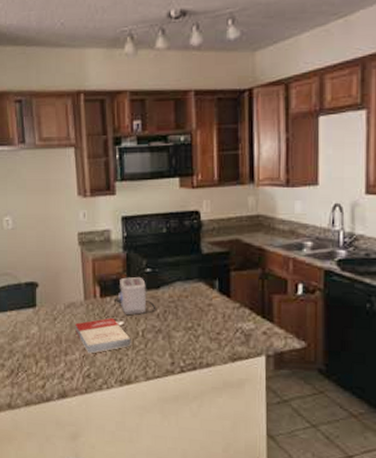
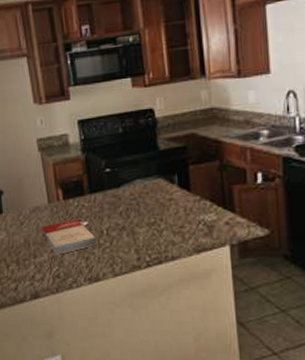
toaster: present [115,276,156,316] -> none [77,177,119,216]

